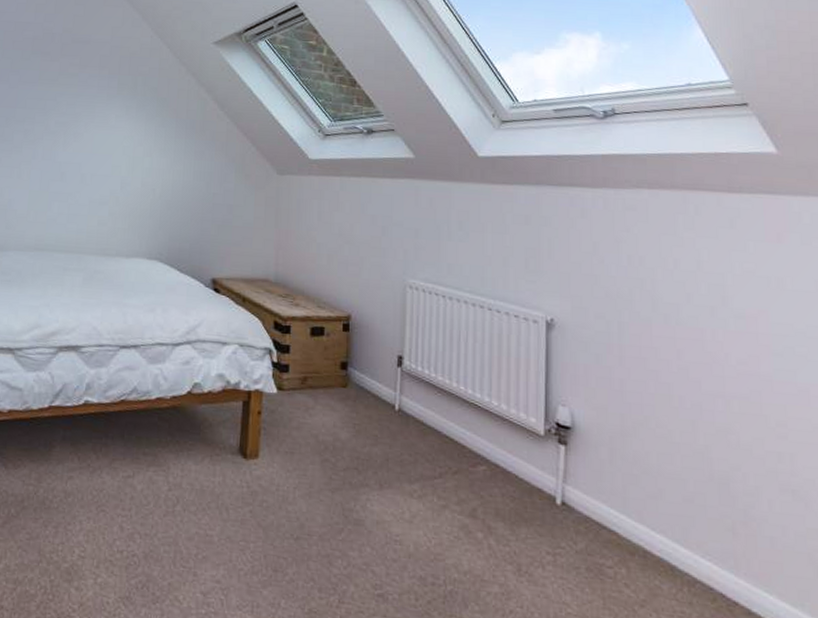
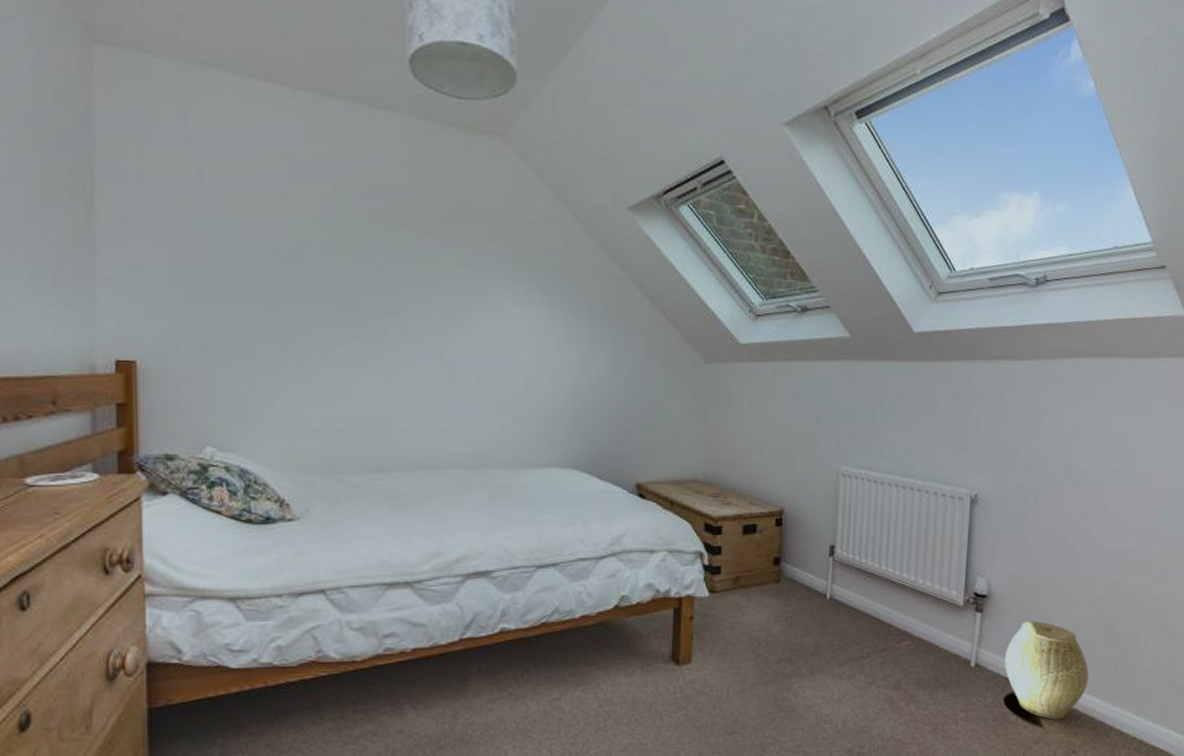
woven basket: none [595,462,701,583] -> present [1004,621,1089,720]

